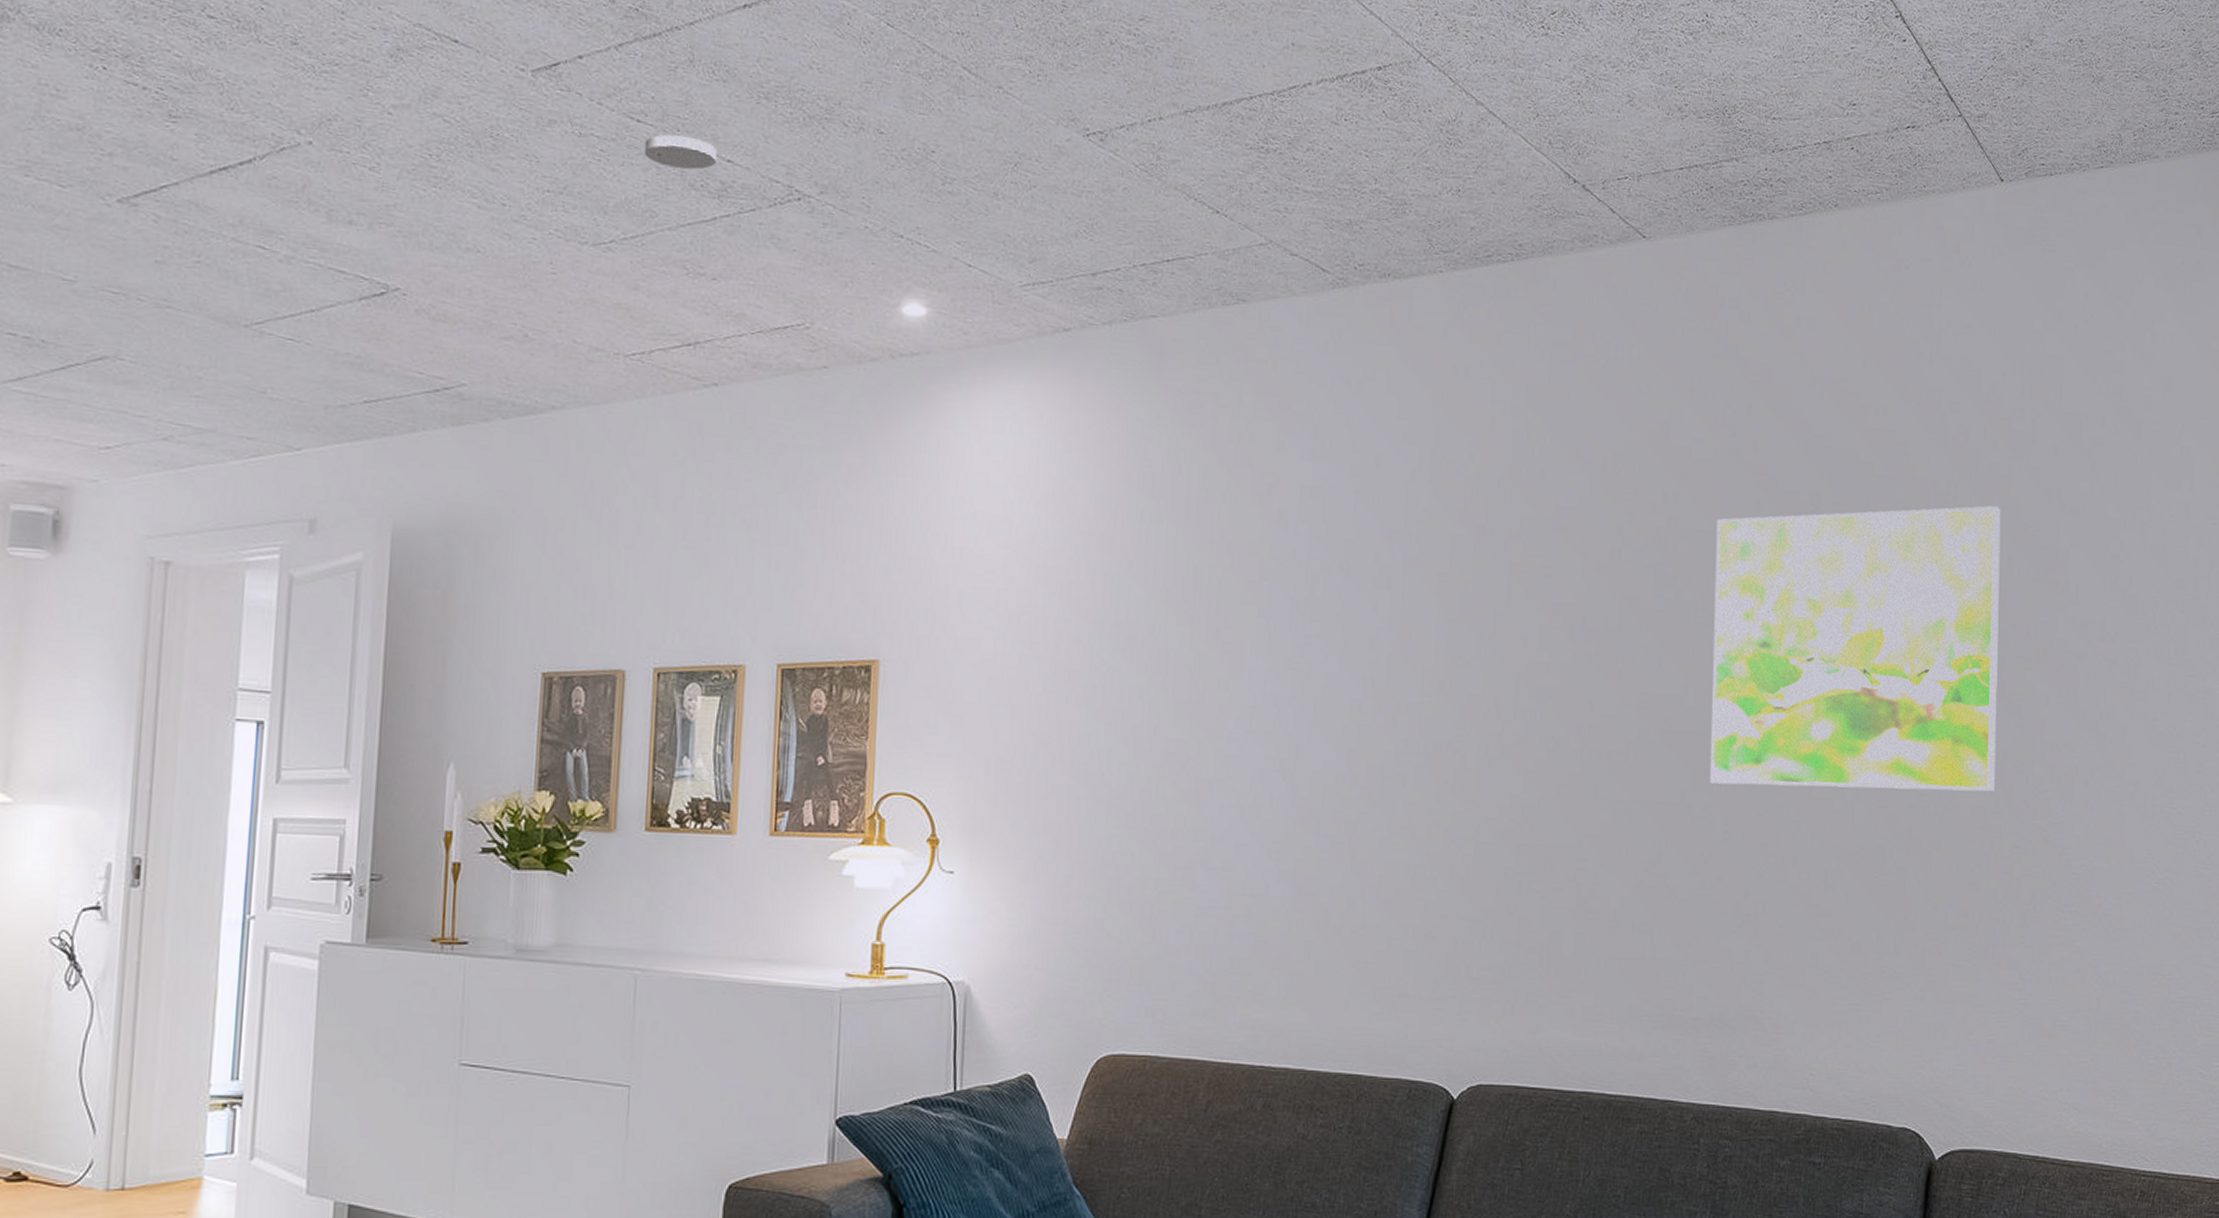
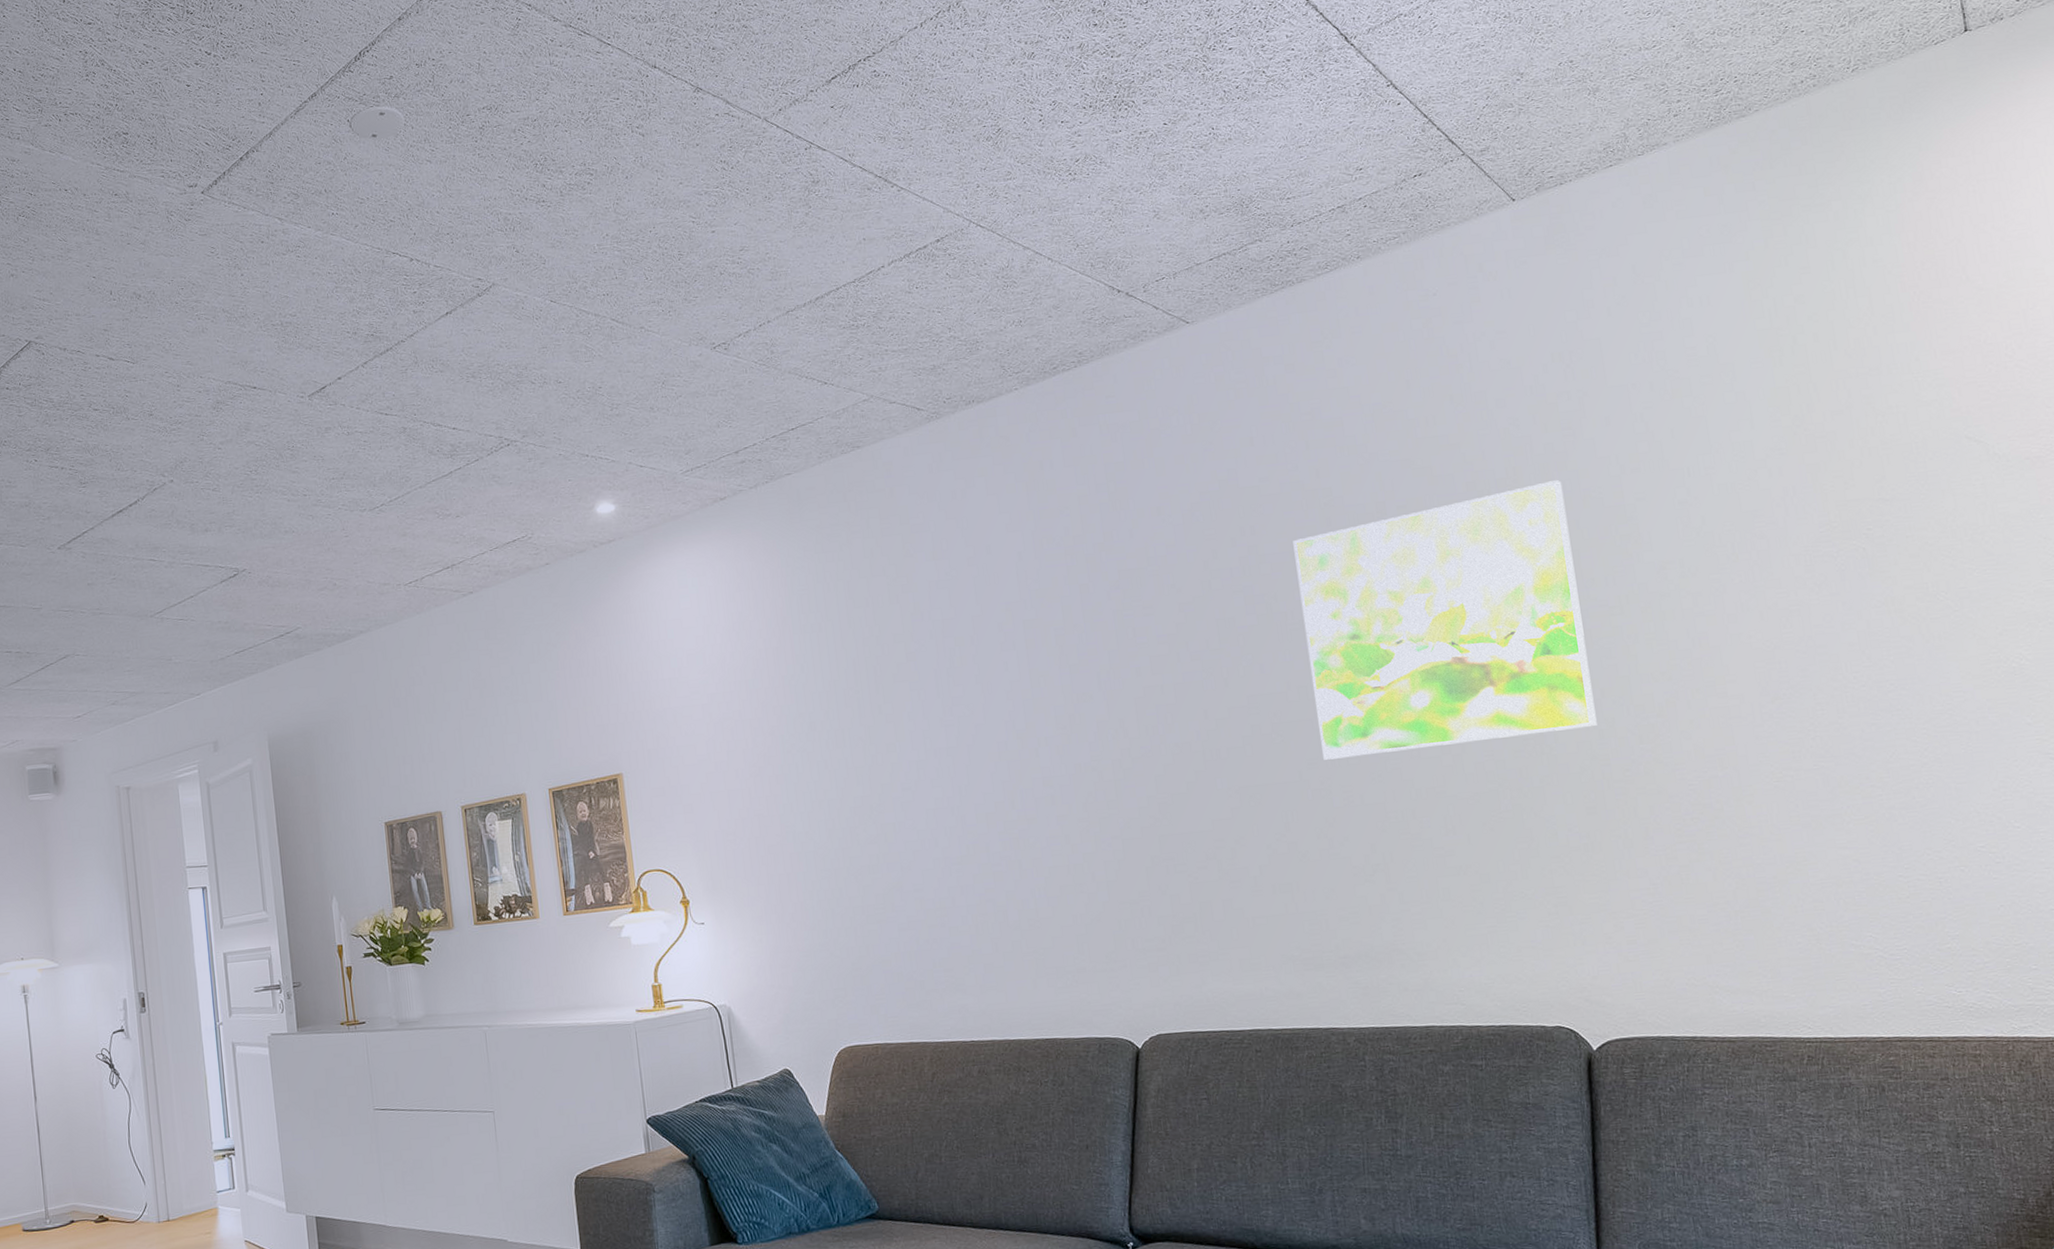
smoke detector: present [644,134,717,170] -> none [393,417,445,443]

